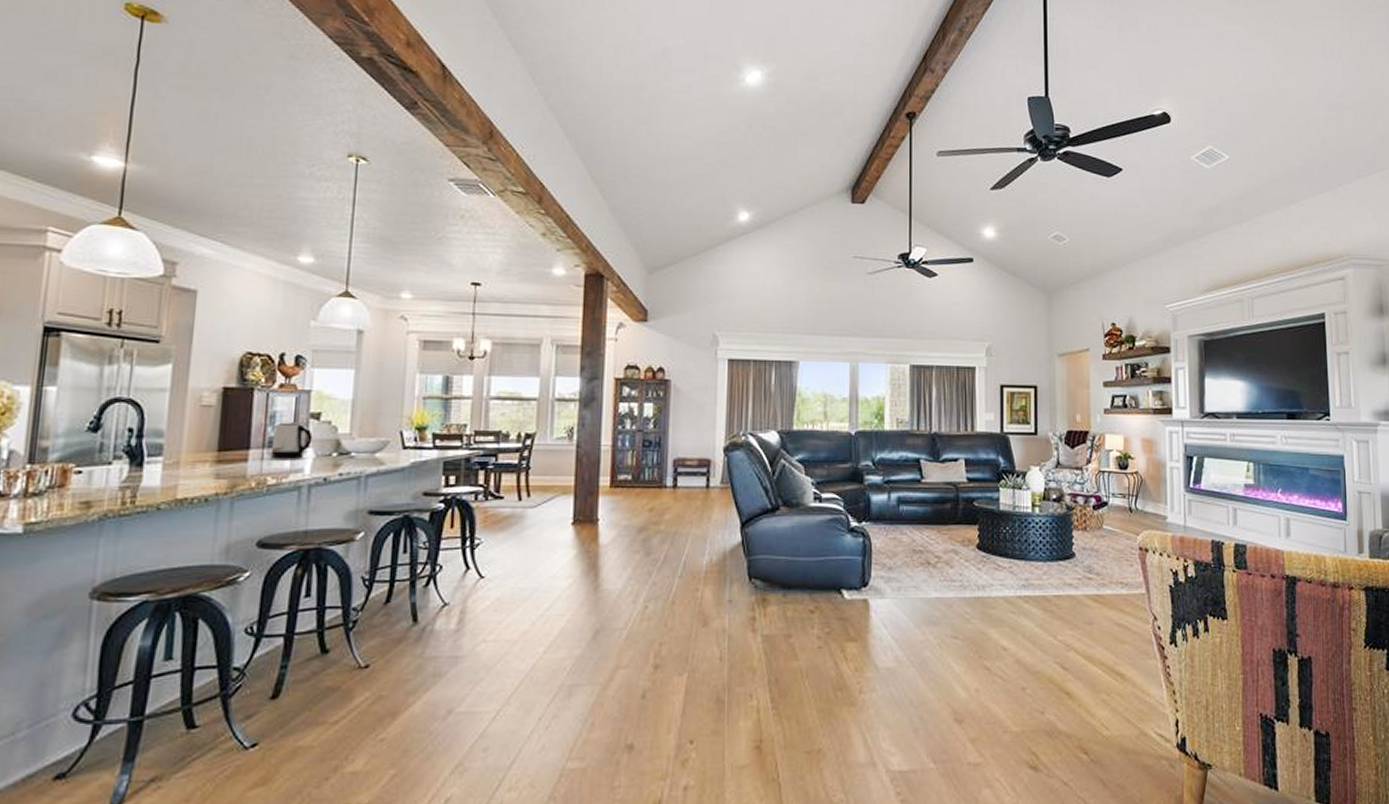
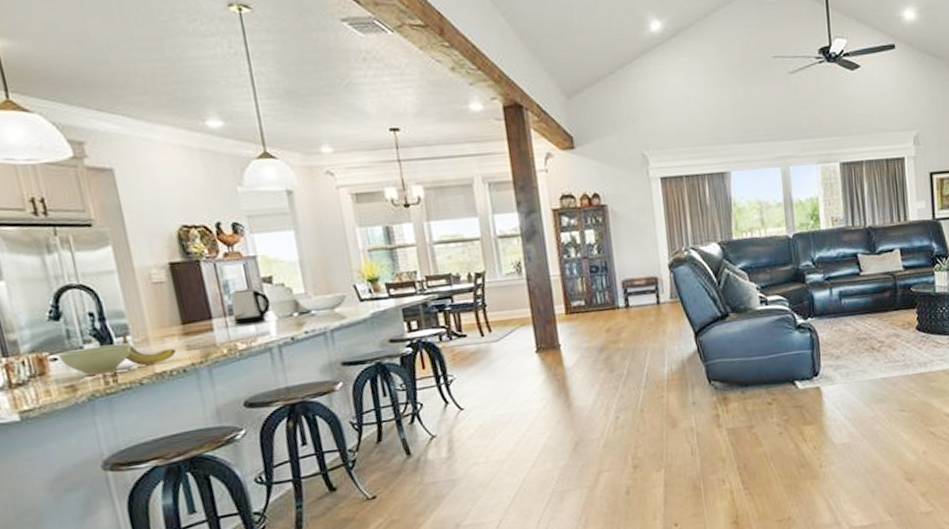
bowl: none [83,463,162,495] -> present [57,343,133,377]
fruit: none [151,452,203,490] -> present [121,332,176,366]

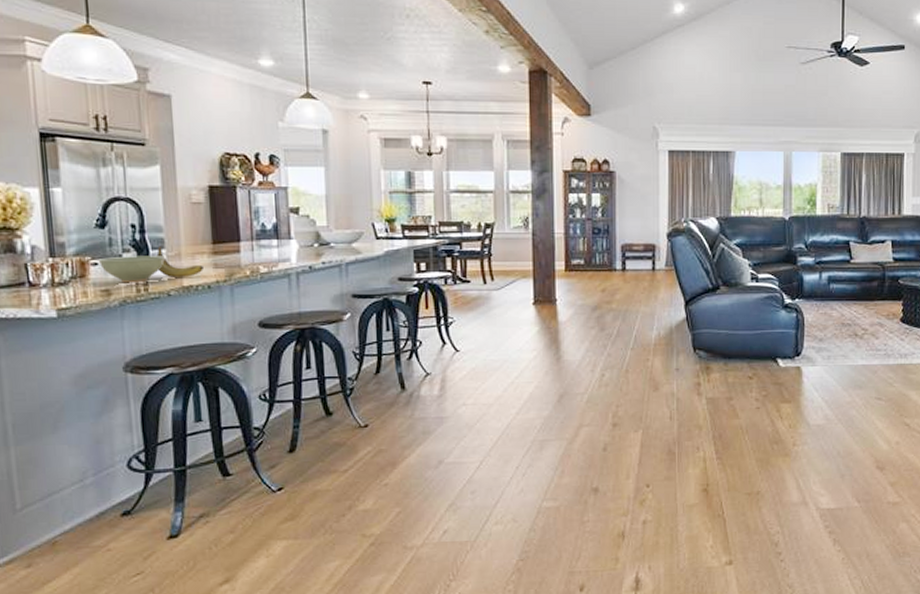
kettle: present [230,287,271,326] -> none [259,215,295,251]

